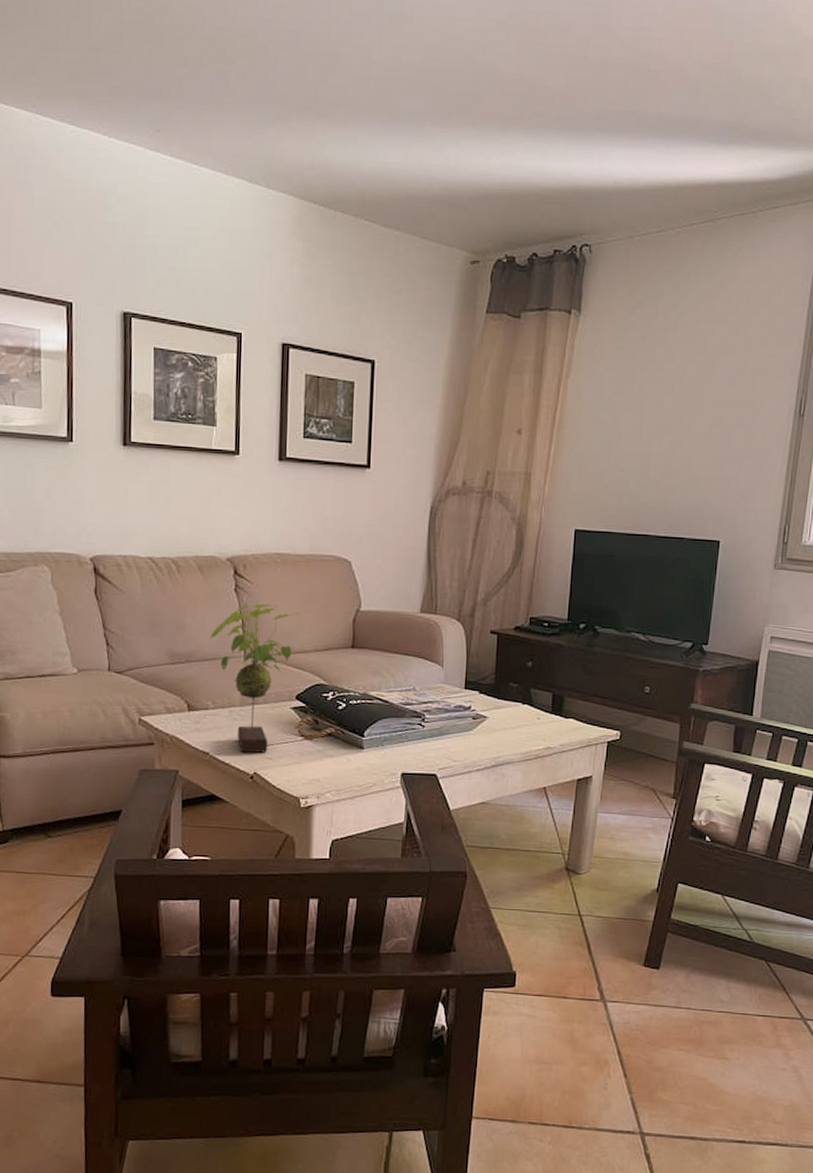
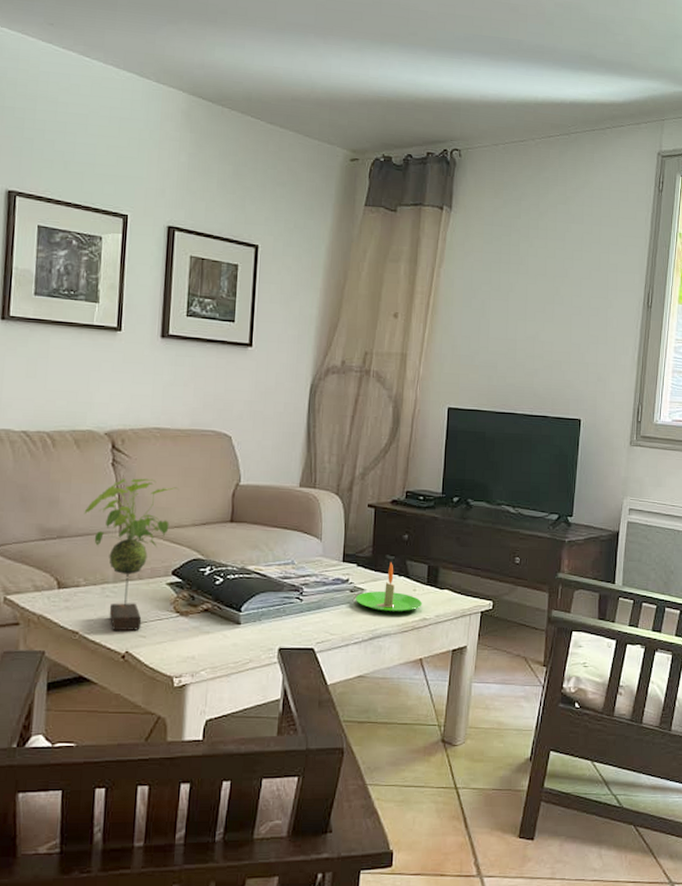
candle: none [477,690,546,740] -> present [355,562,422,612]

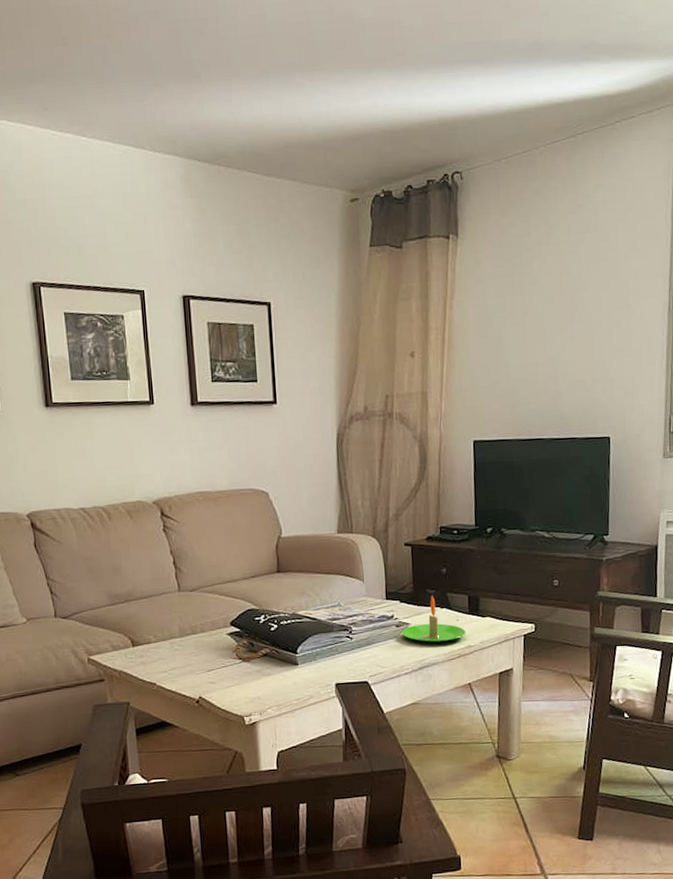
plant: present [84,478,179,632] -> none [145,539,227,680]

